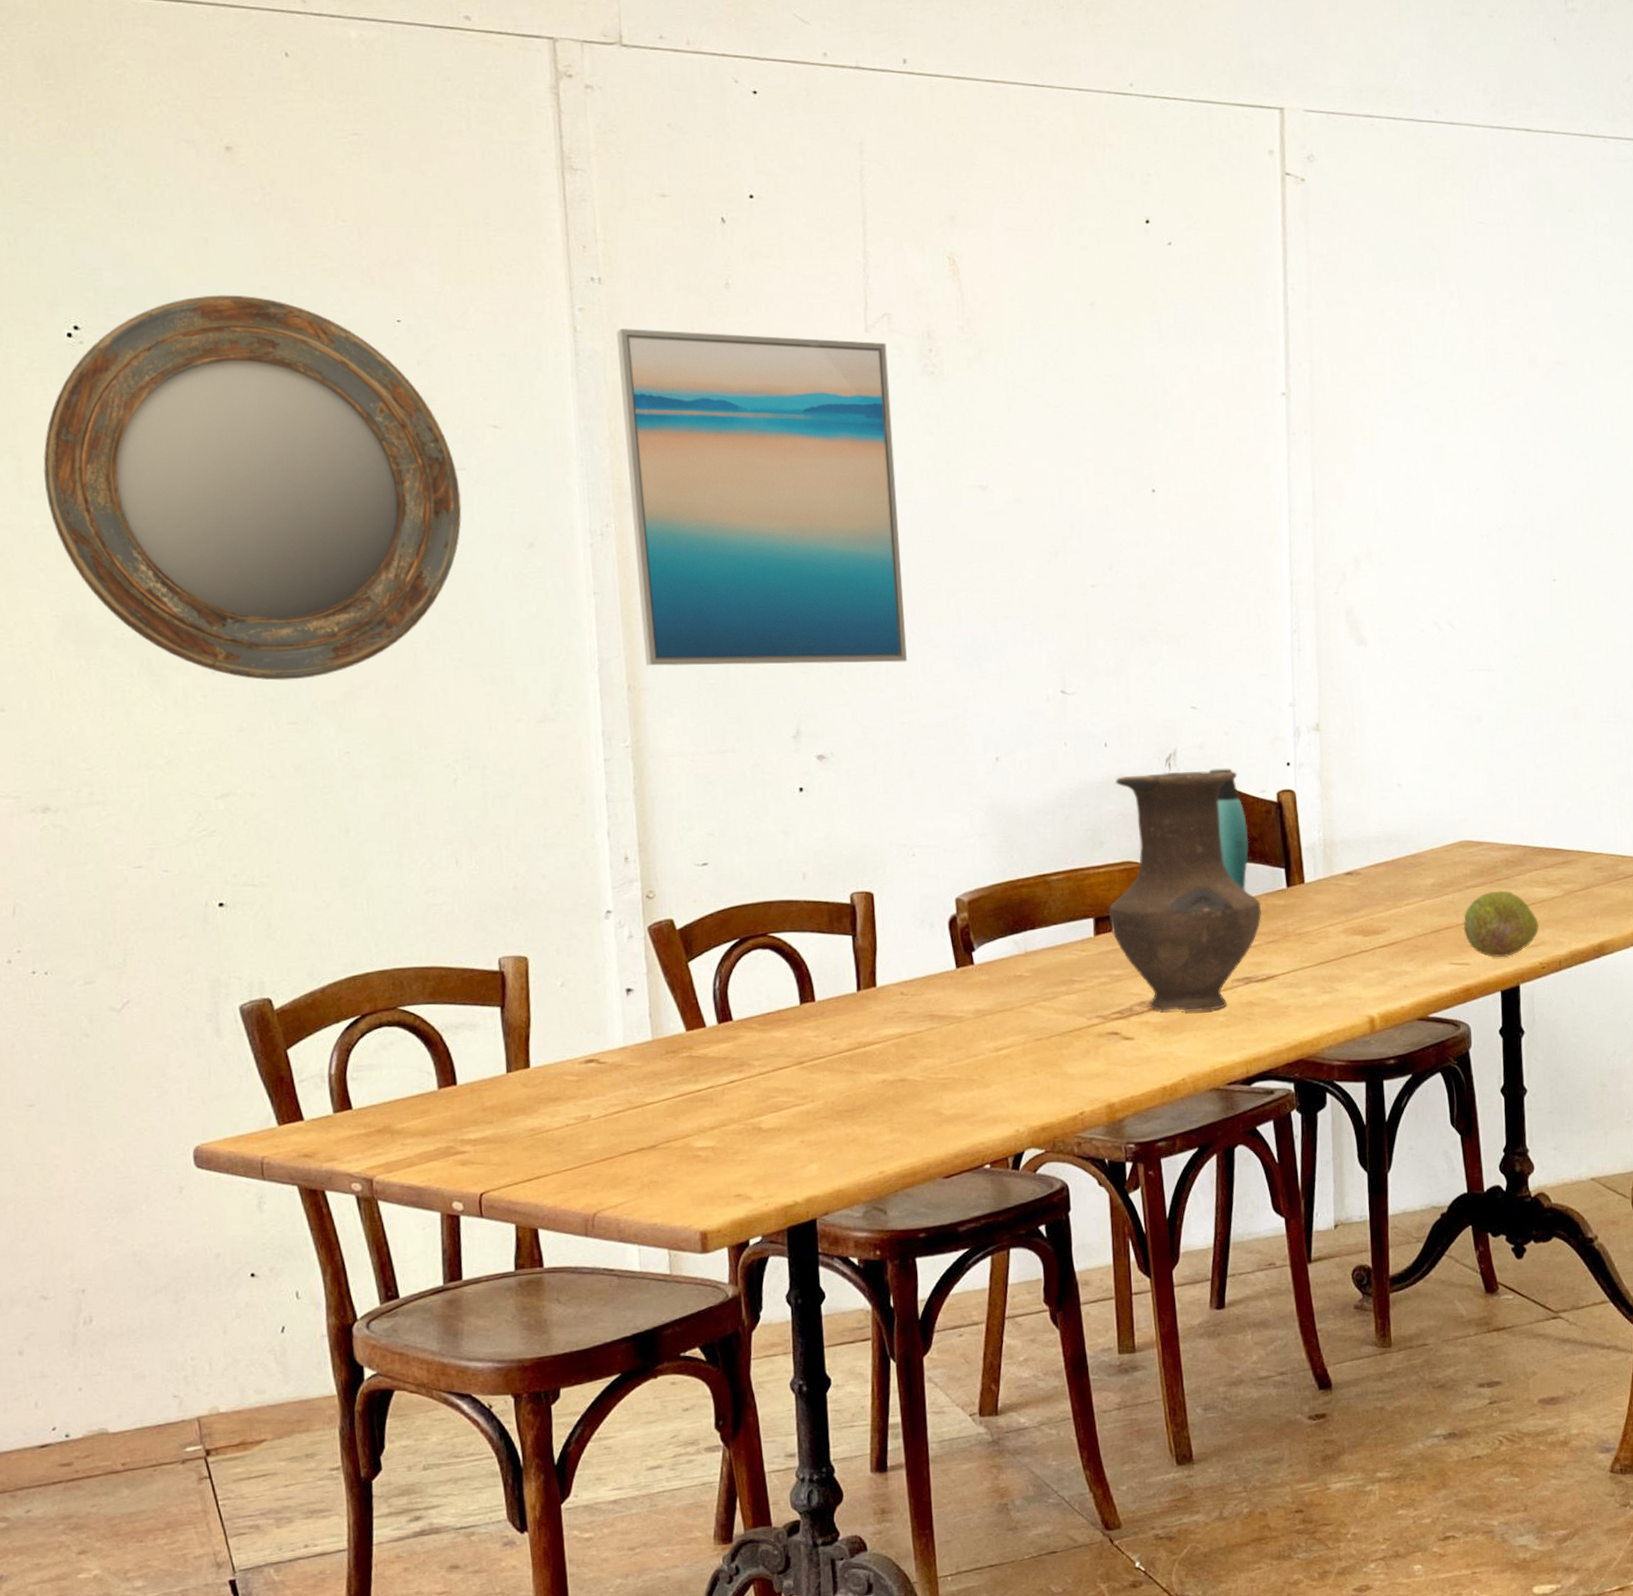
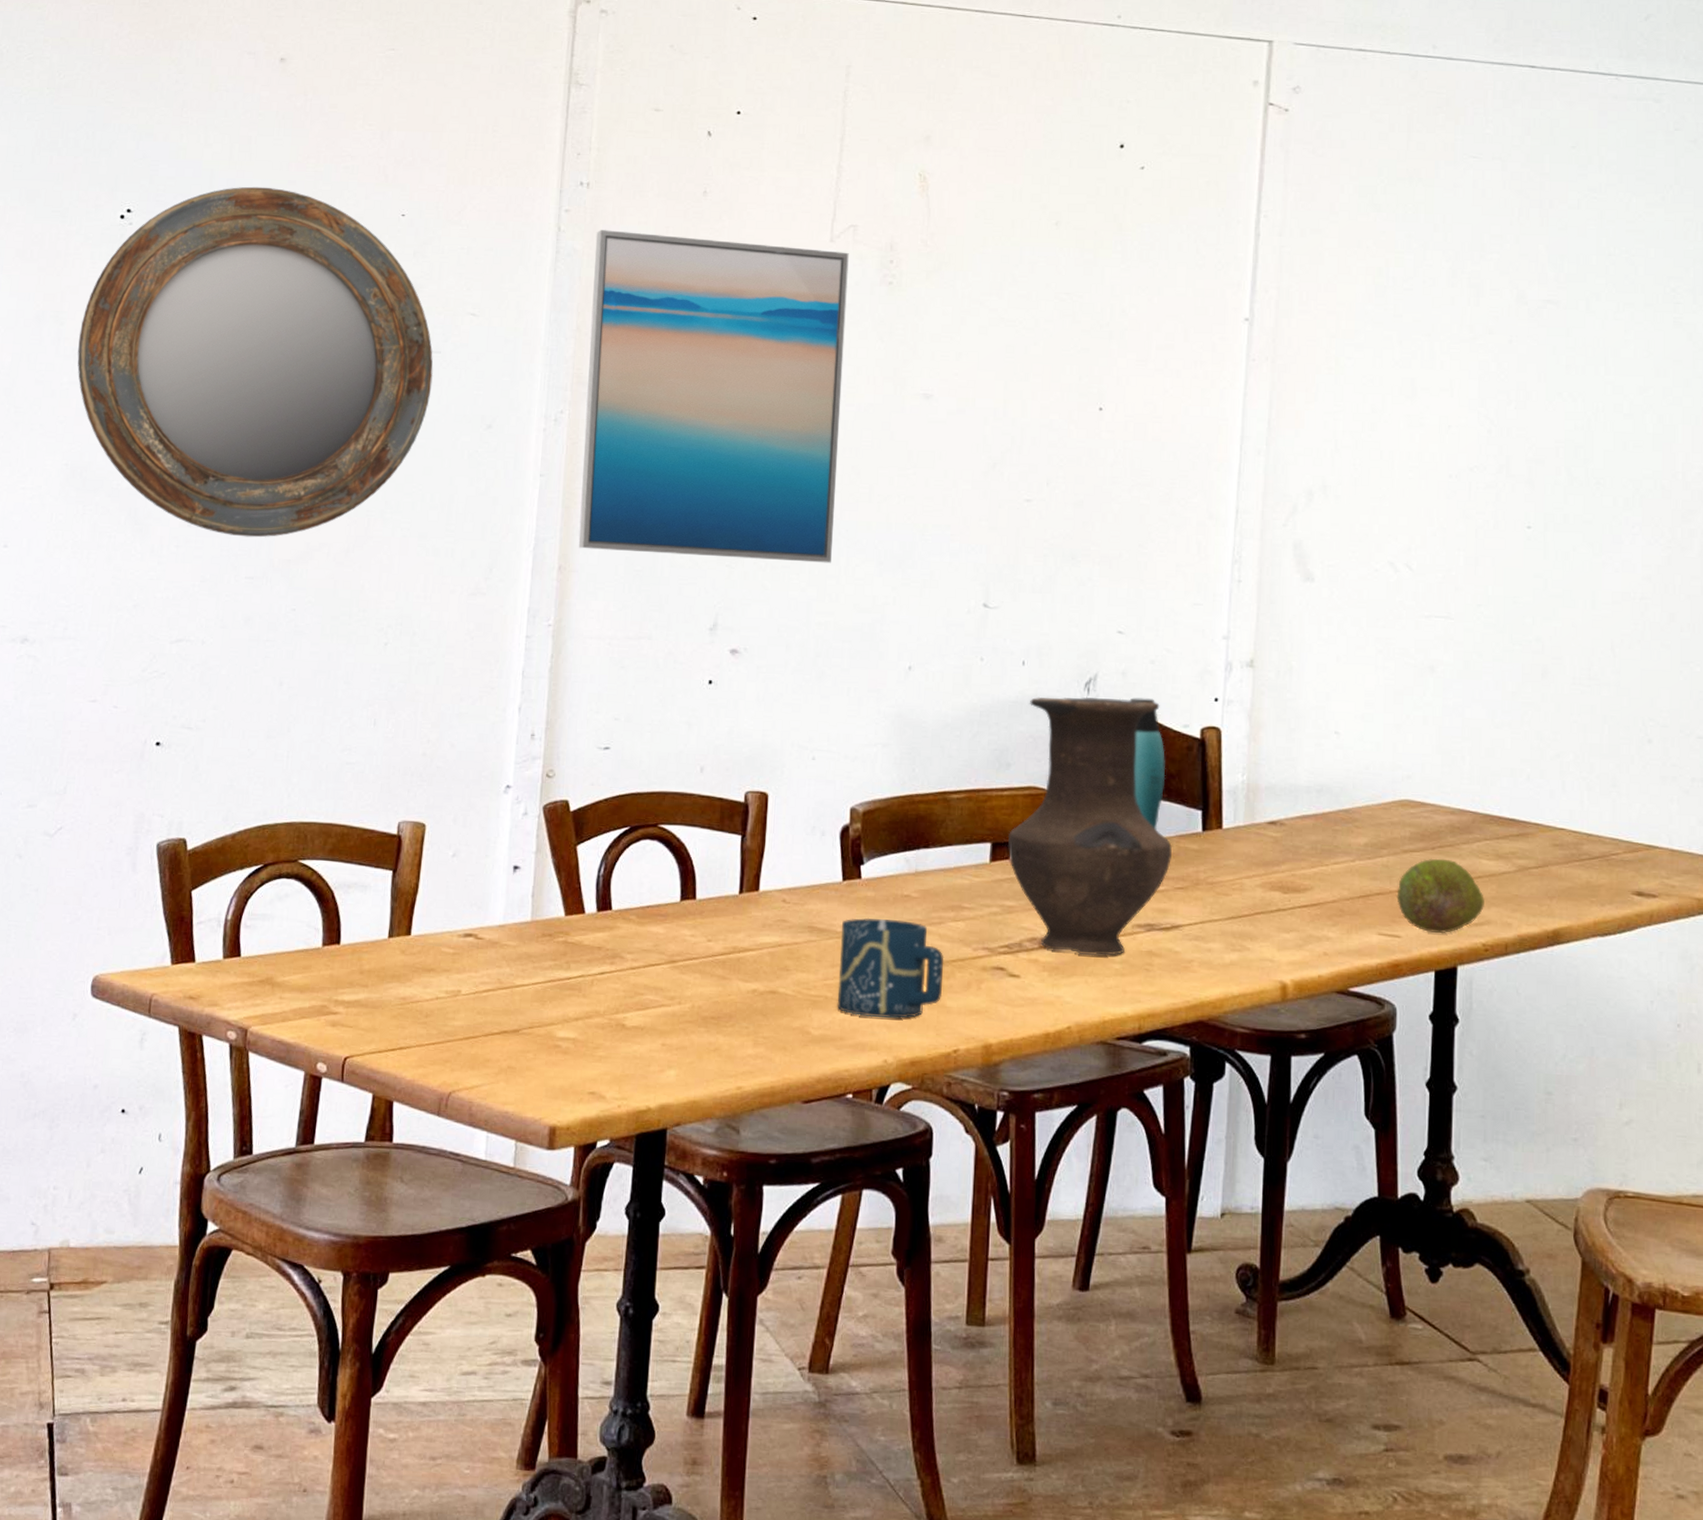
cup: none [961,999,1063,1092] -> present [837,917,944,1018]

